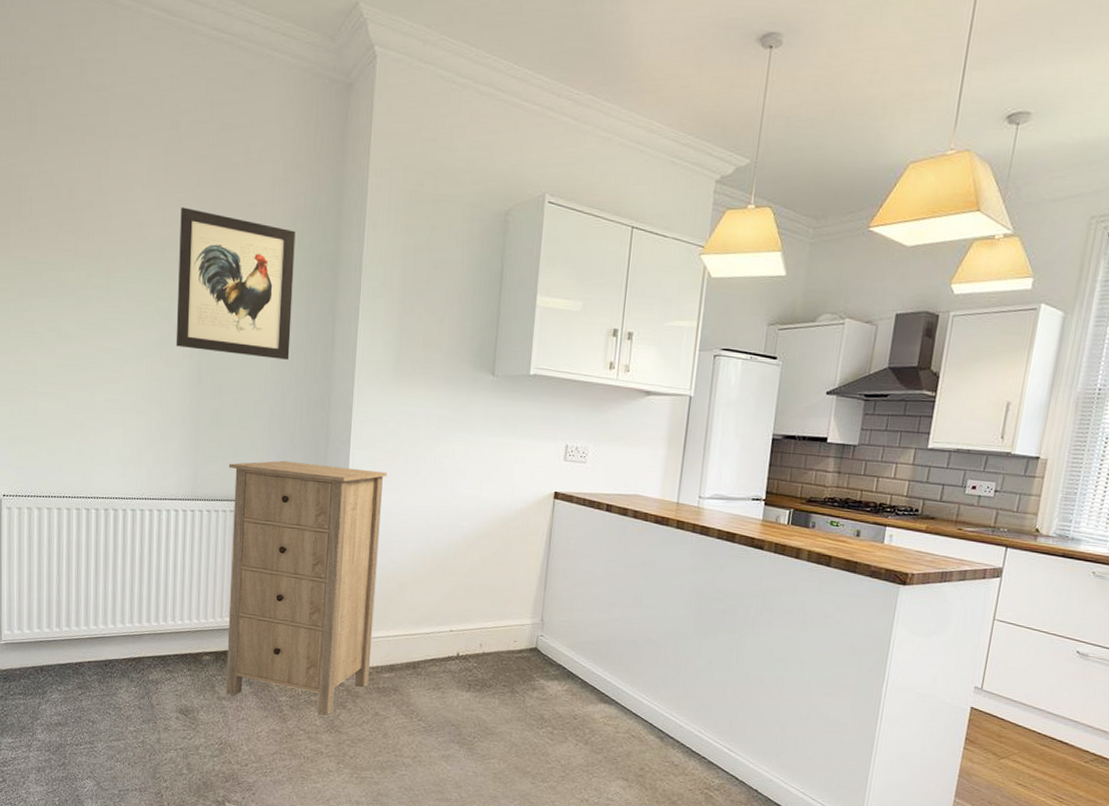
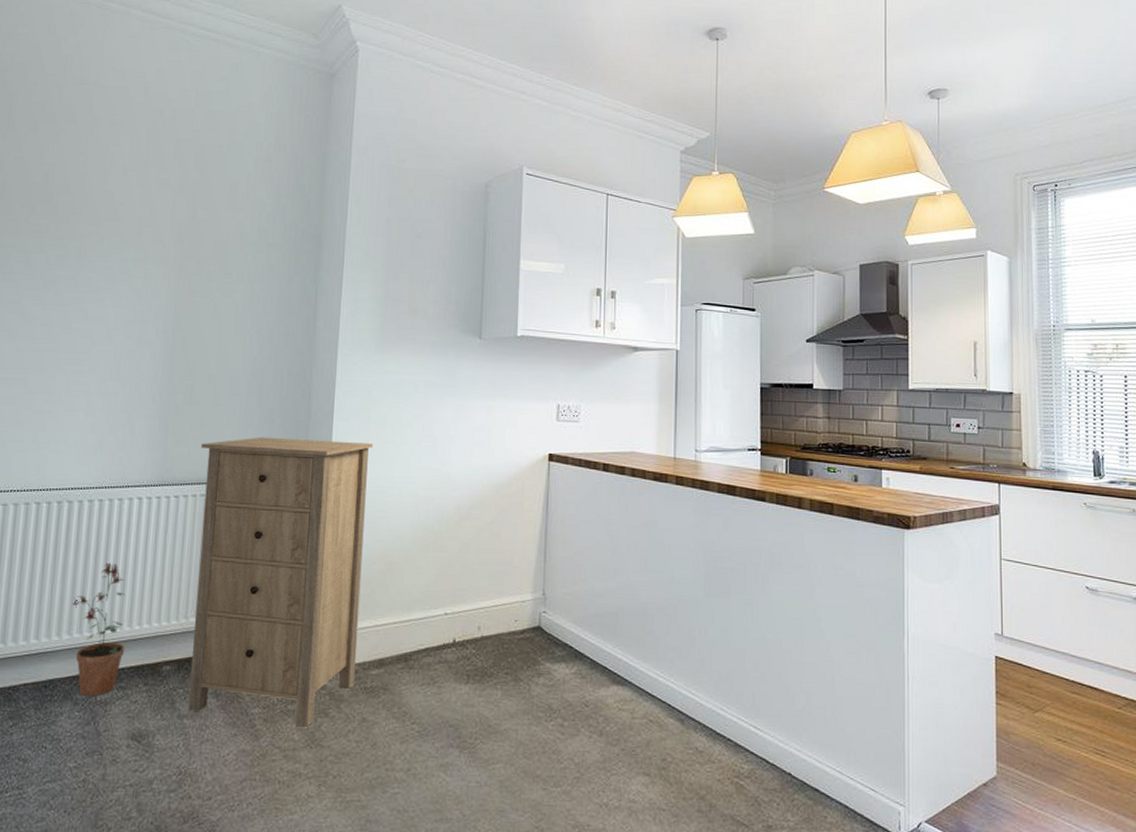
potted plant: none [123,565,170,676] -> present [72,562,126,696]
wall art: present [175,207,296,360] -> none [148,188,278,332]

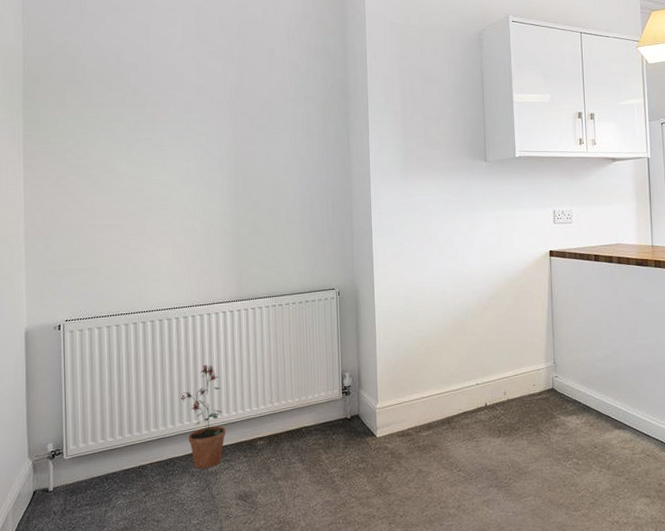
storage cabinet: present [187,437,373,727] -> none [268,254,410,480]

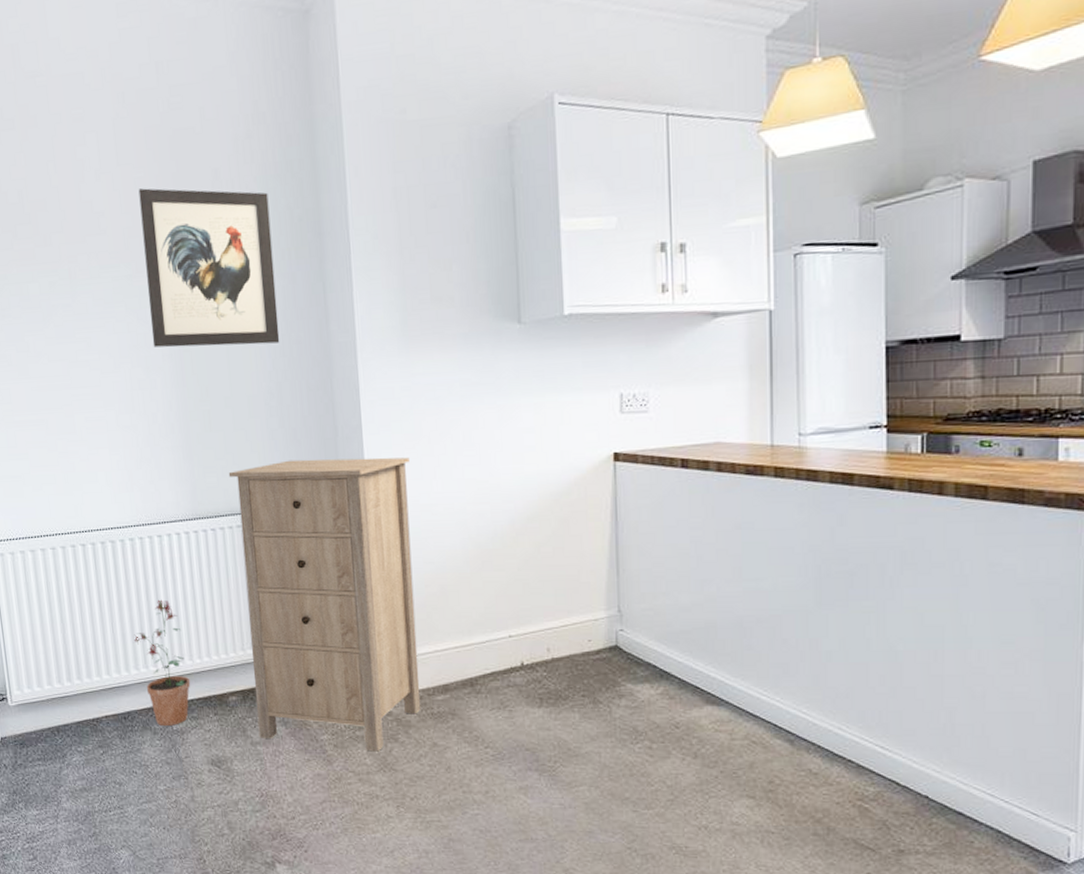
wall art: none [212,58,314,172] -> present [138,188,280,348]
storage cabinet: none [268,254,410,480] -> present [228,457,421,752]

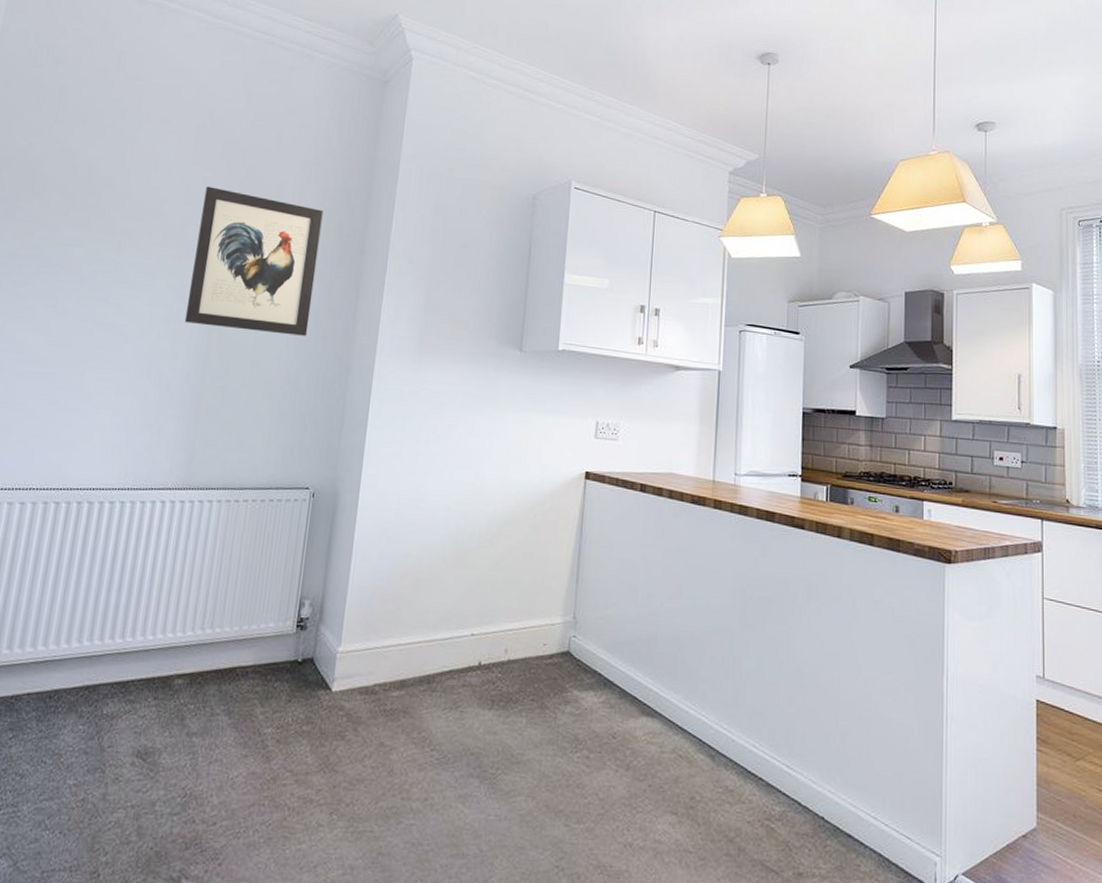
potted plant: present [133,599,191,726] -> none [84,567,141,709]
storage cabinet: present [228,457,421,752] -> none [197,443,406,750]

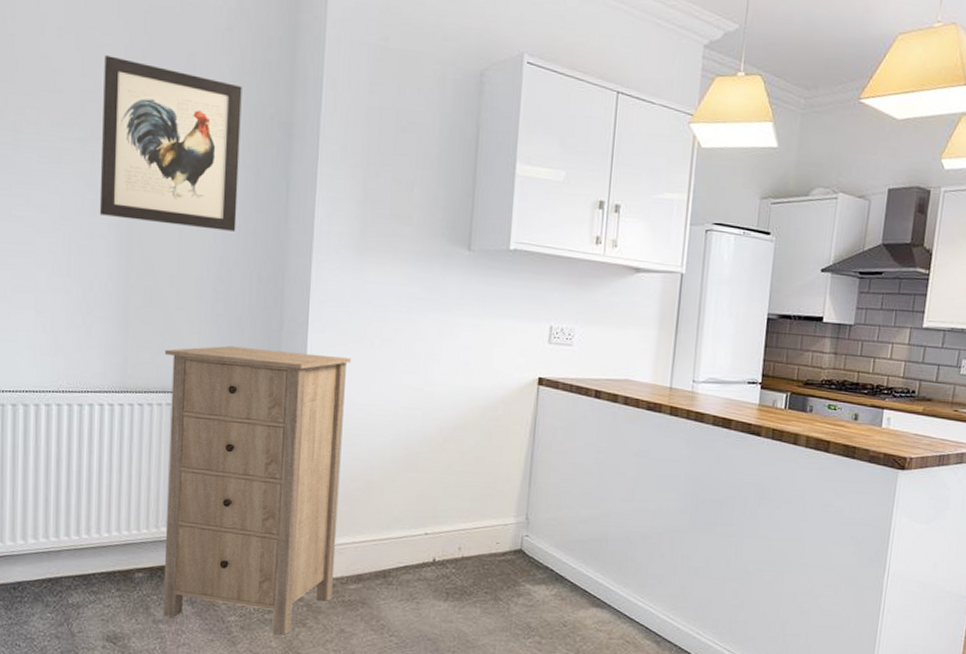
storage cabinet: none [197,443,406,750] -> present [162,345,351,635]

